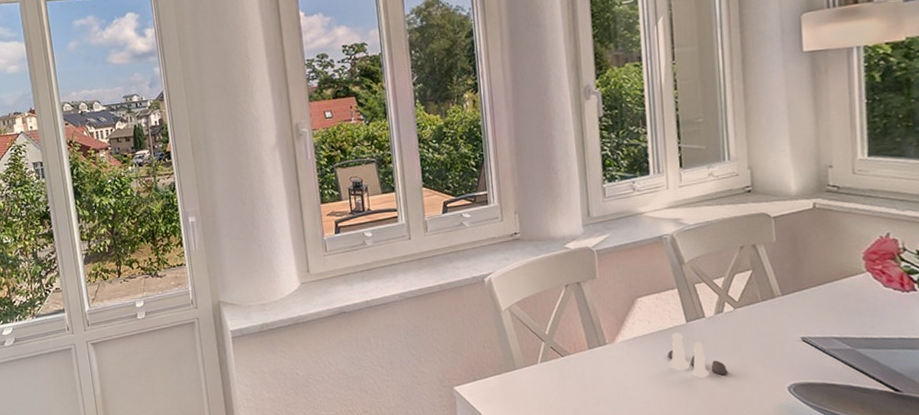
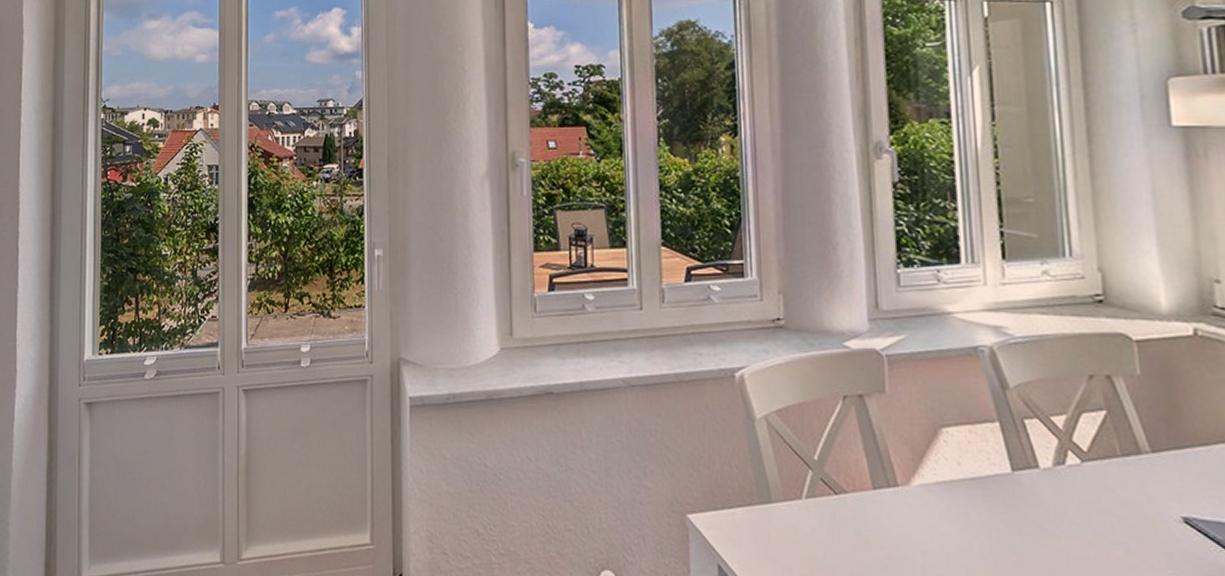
salt and pepper shaker set: present [668,332,728,378] -> none [985,483,1074,556]

